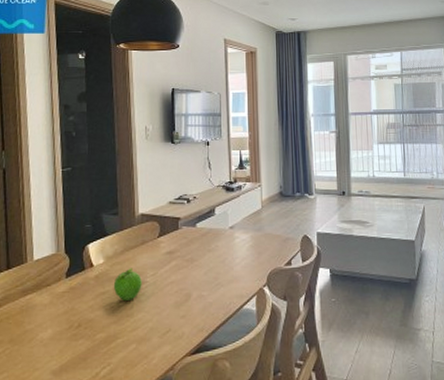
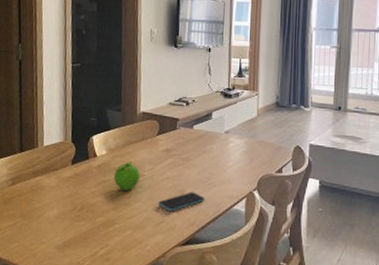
smartphone: none [163,295,213,318] -> present [158,192,204,211]

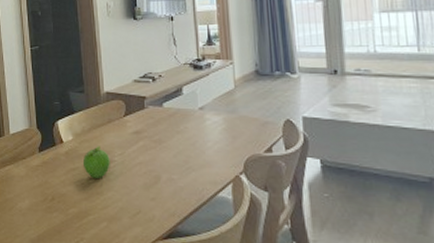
smartphone: present [158,192,204,211] -> none [133,178,184,200]

